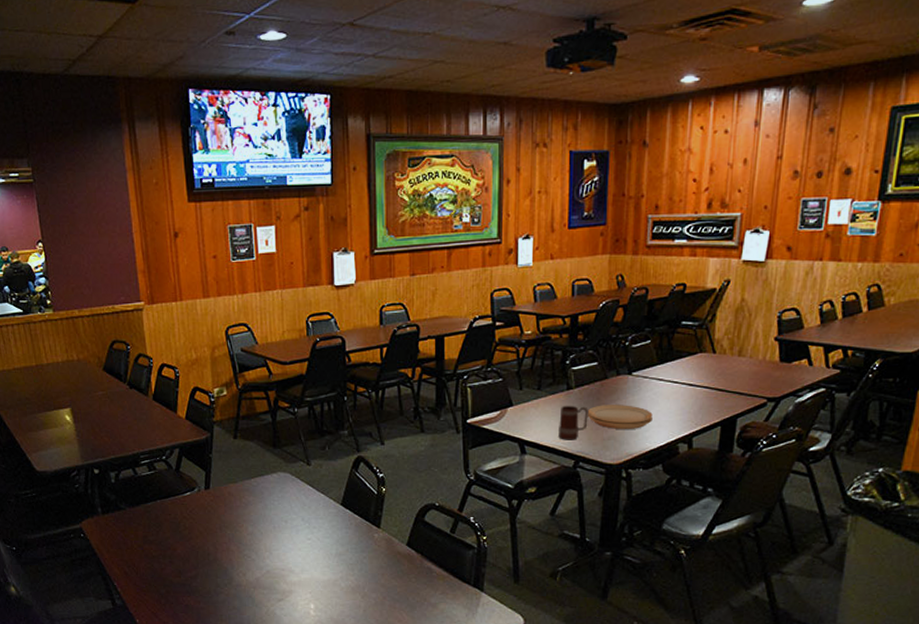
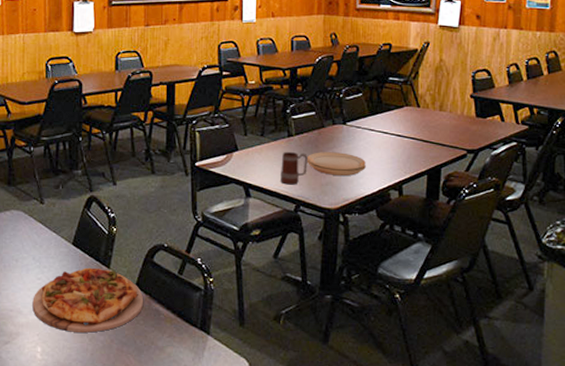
pizza: none [303,527,416,590] -> present [32,267,144,333]

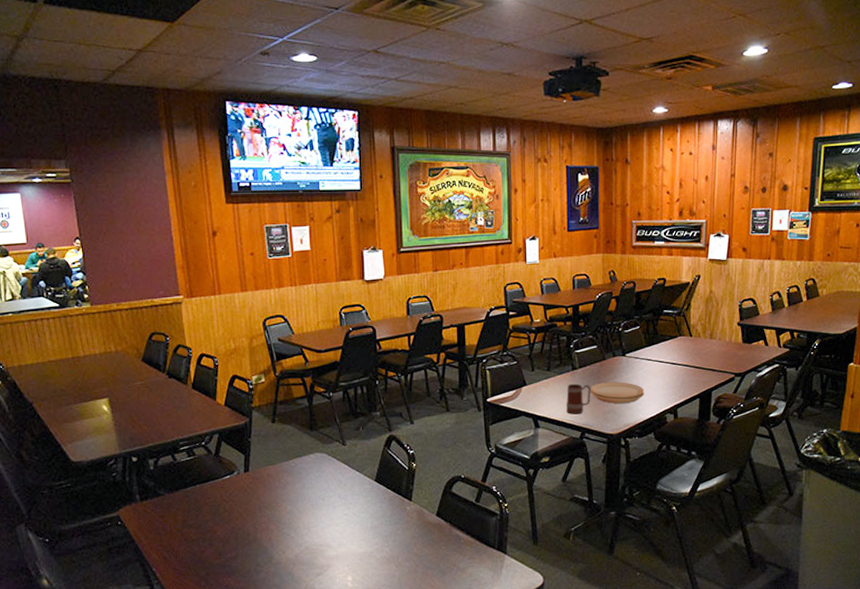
pizza: present [32,267,144,333] -> none [341,501,445,561]

